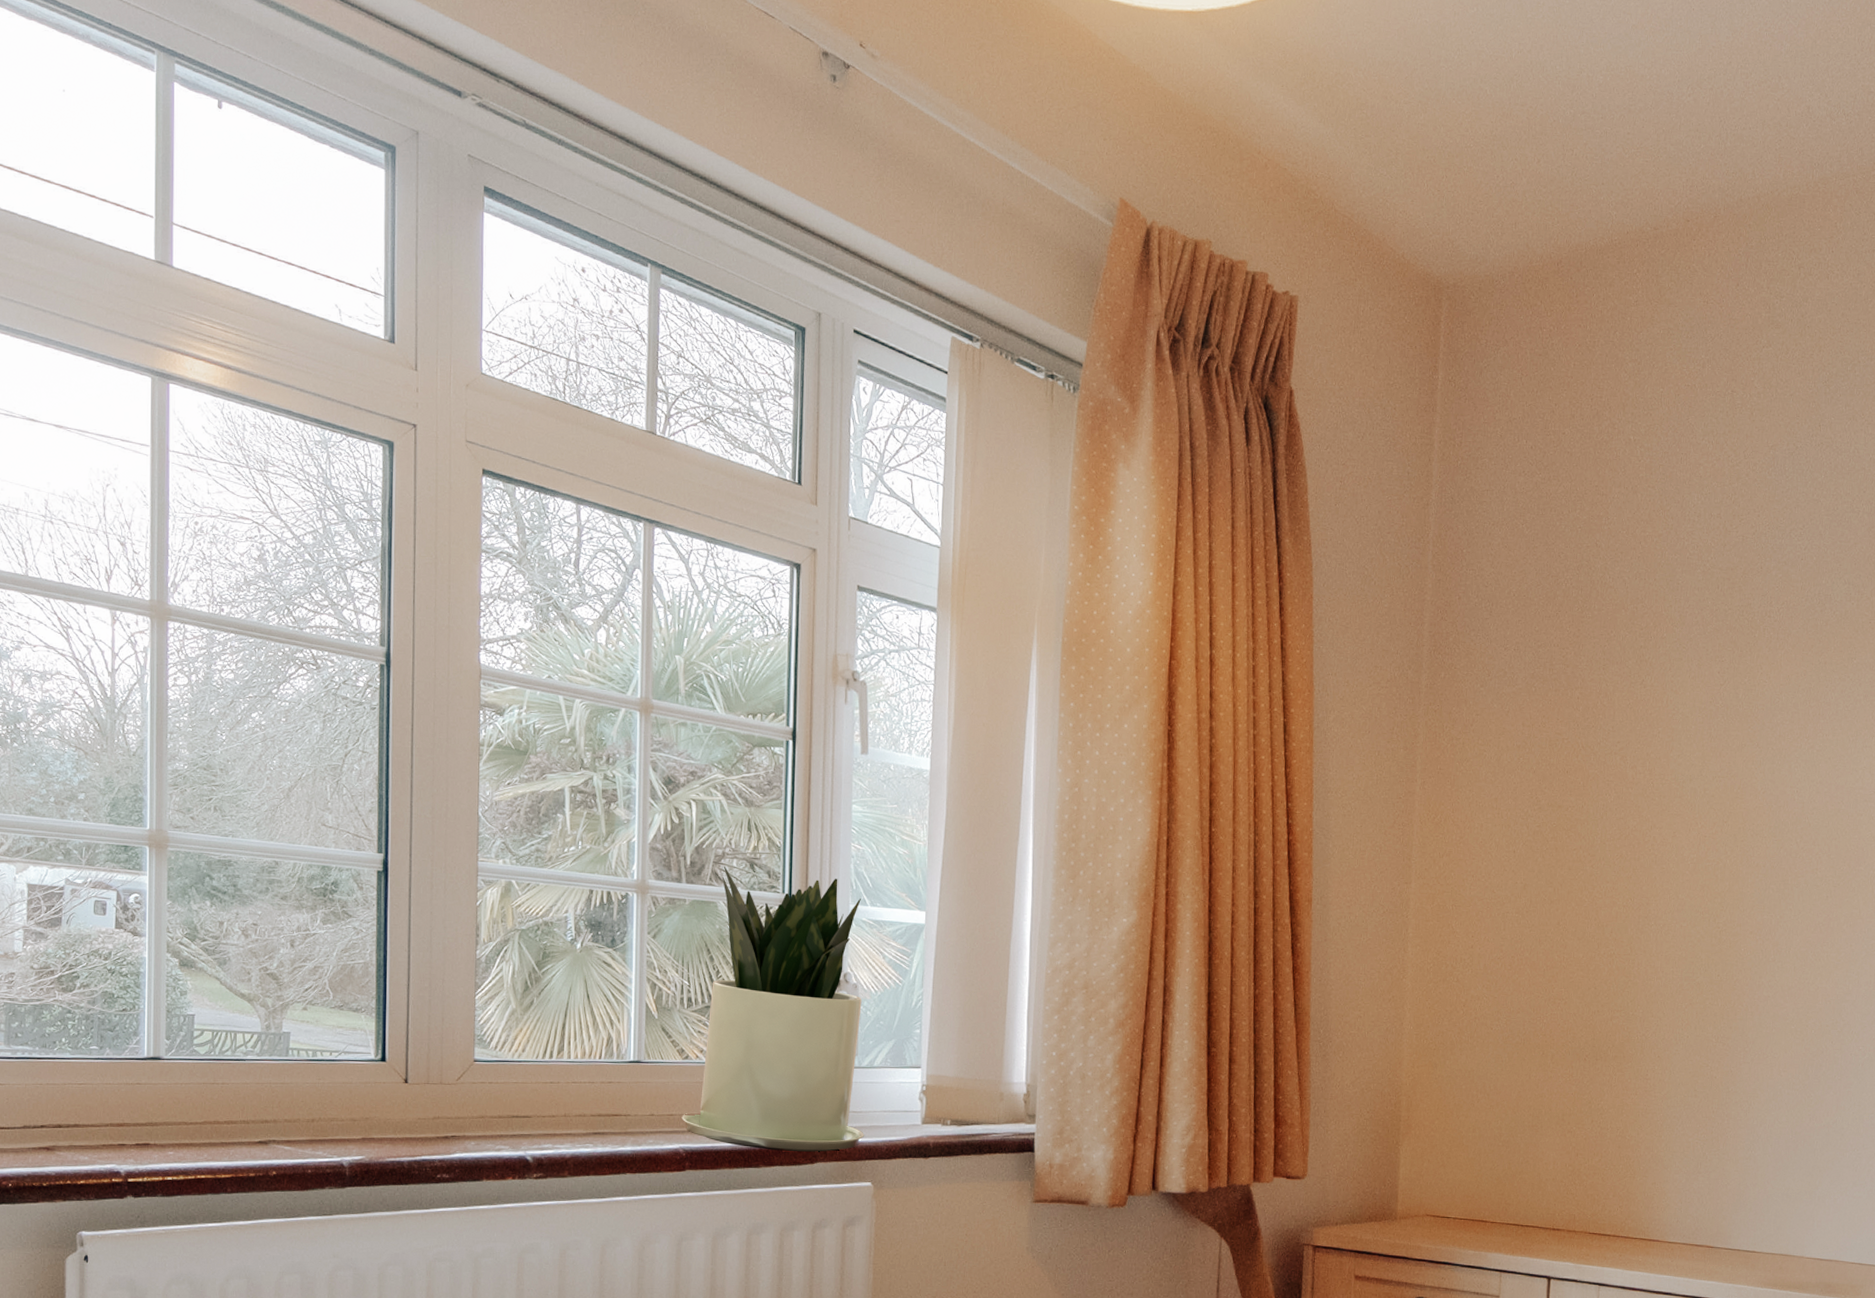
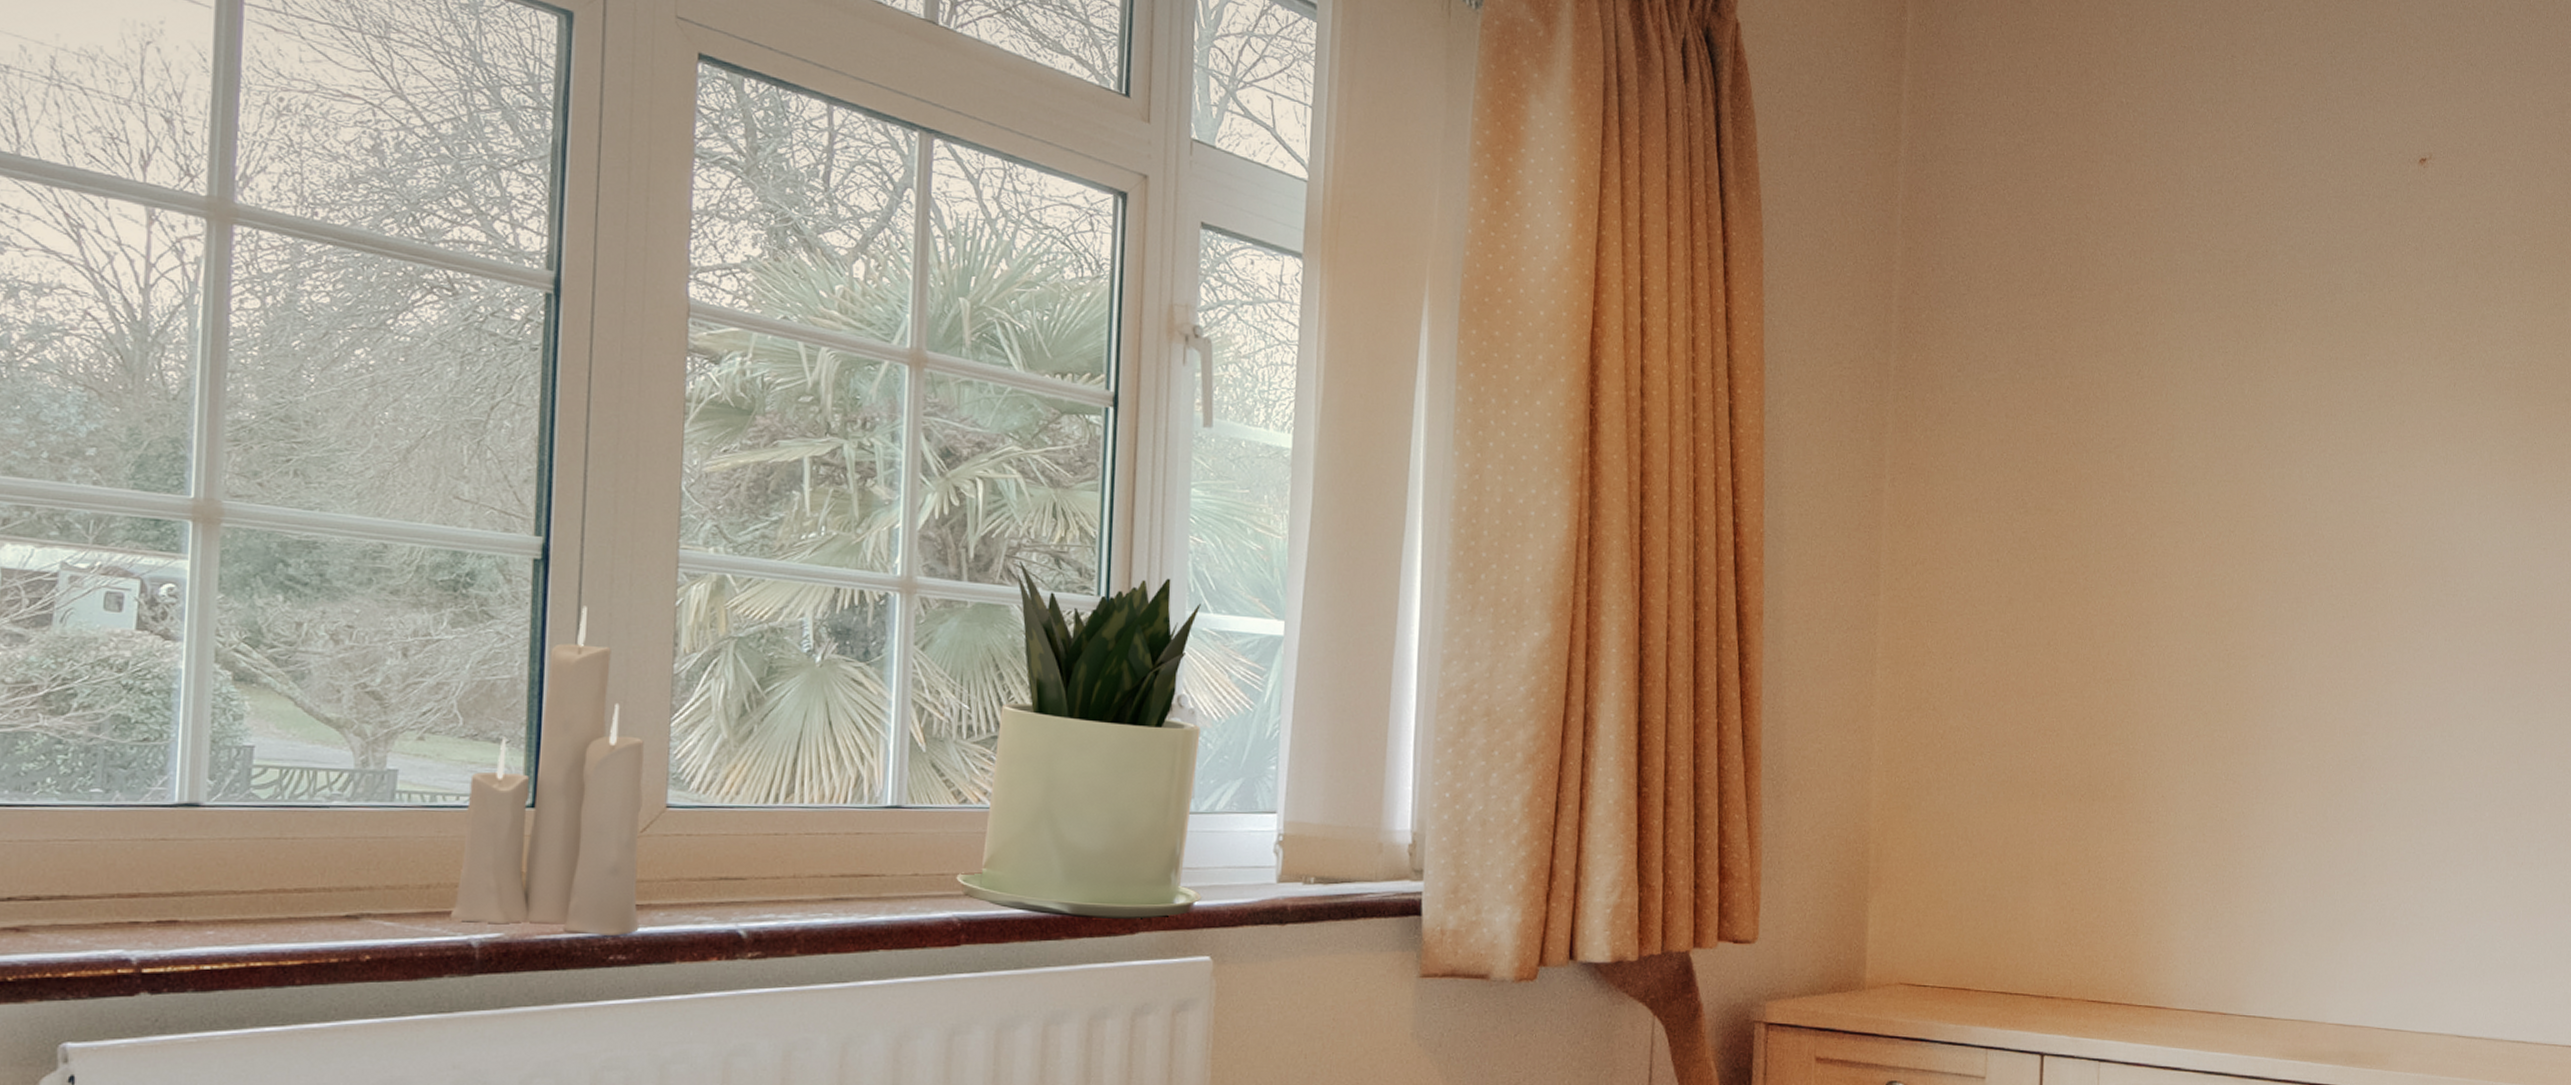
candle: none [328,906,458,1159] -> present [450,606,644,936]

